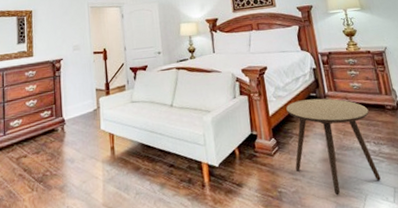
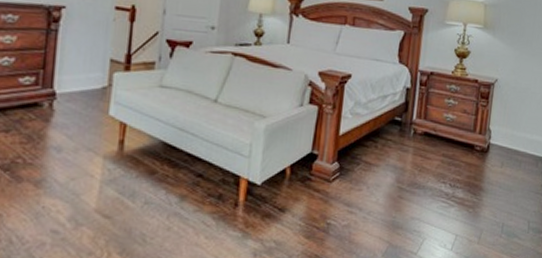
side table: present [286,98,381,196] -> none [353,123,455,236]

